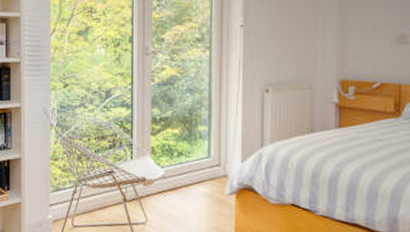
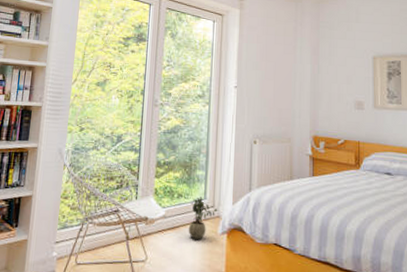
potted plant: none [191,155,224,202] -> present [188,197,218,241]

